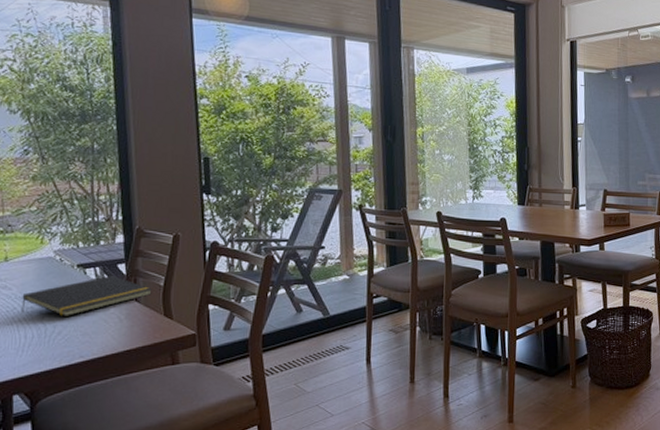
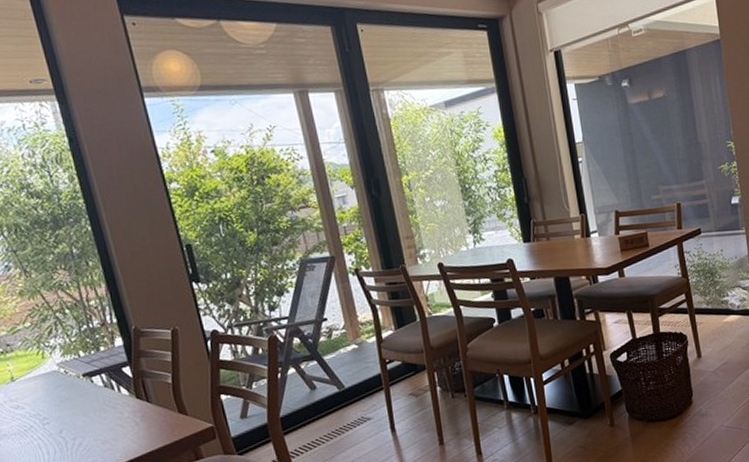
notepad: present [21,275,152,316] -> none [36,379,162,430]

